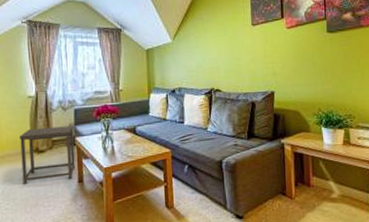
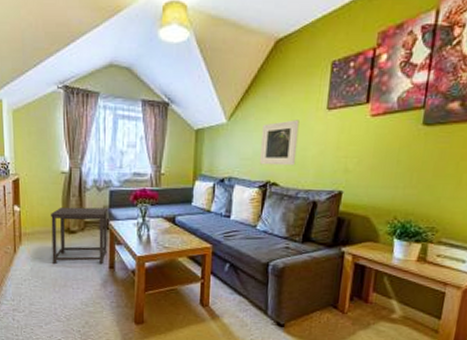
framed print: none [202,35,233,75] -> present [260,119,300,166]

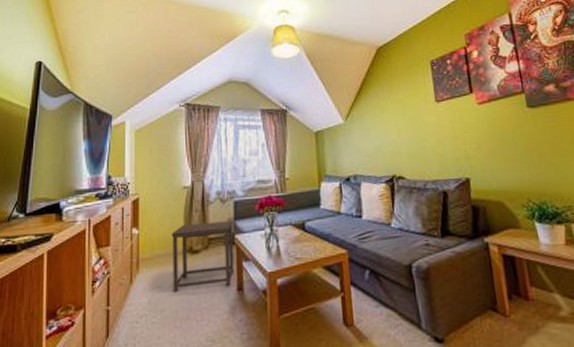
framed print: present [260,119,300,166] -> none [379,114,418,160]

